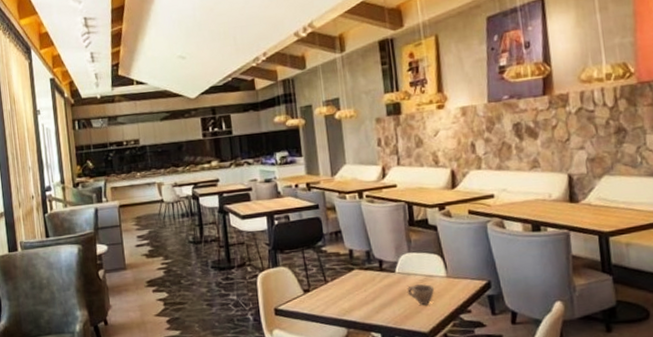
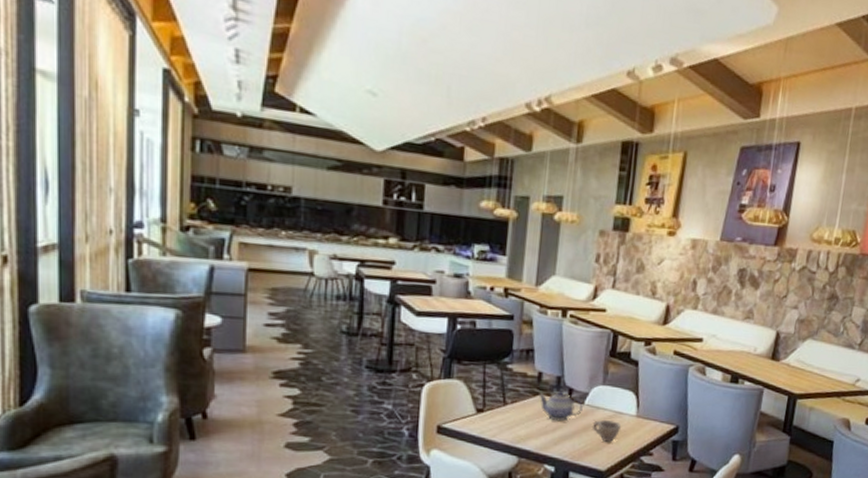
teapot: none [353,263,395,292] -> present [539,390,583,422]

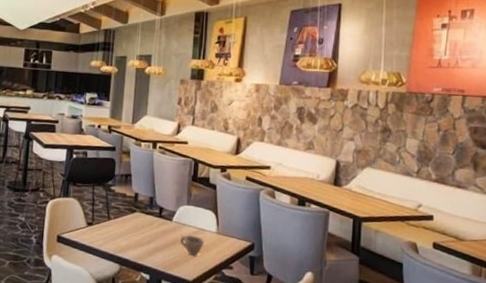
teapot: present [539,390,583,422] -> none [135,209,171,236]

